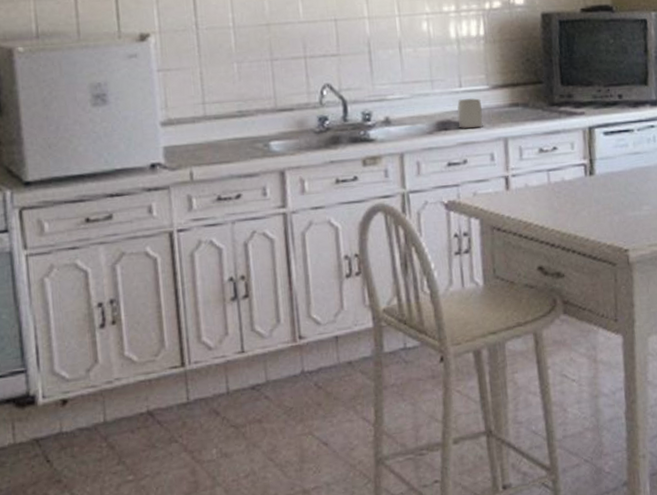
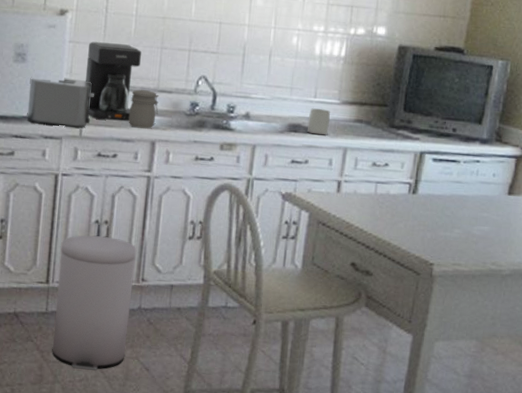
toaster: none [116,113,201,175] -> present [26,77,94,129]
coffee maker: none [182,62,250,157] -> present [85,41,142,121]
pedal bin: none [191,294,296,464] -> present [52,235,137,372]
jar: none [245,112,282,159] -> present [128,89,159,129]

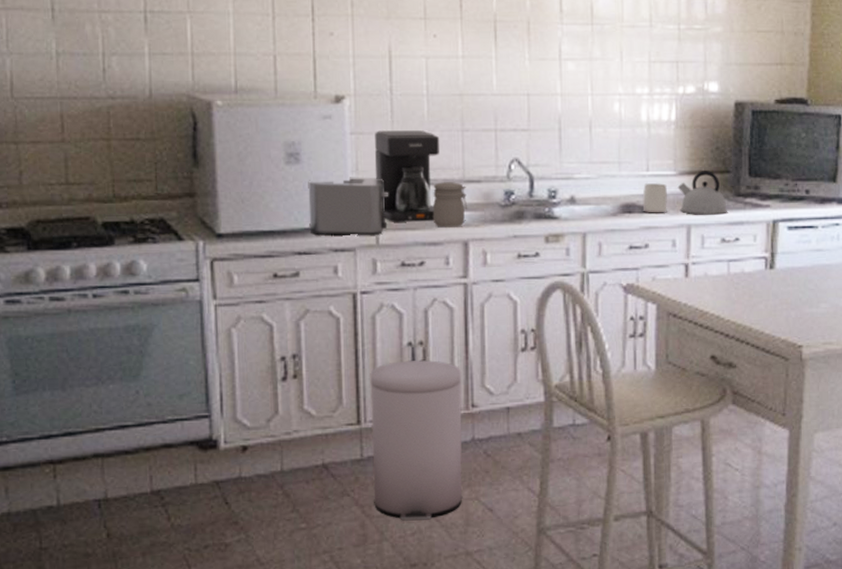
kettle: none [339,102,381,142] -> present [677,171,727,215]

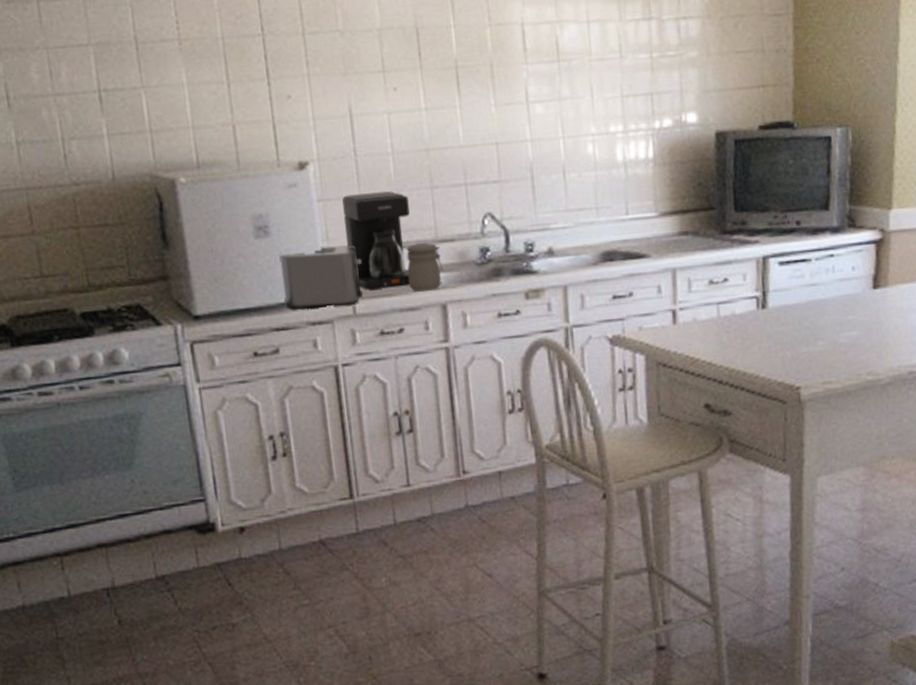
pedal bin: present [370,360,463,522] -> none [358,429,461,592]
mug: present [642,183,667,213] -> none [623,226,650,259]
kettle: present [677,171,727,215] -> none [659,209,714,258]

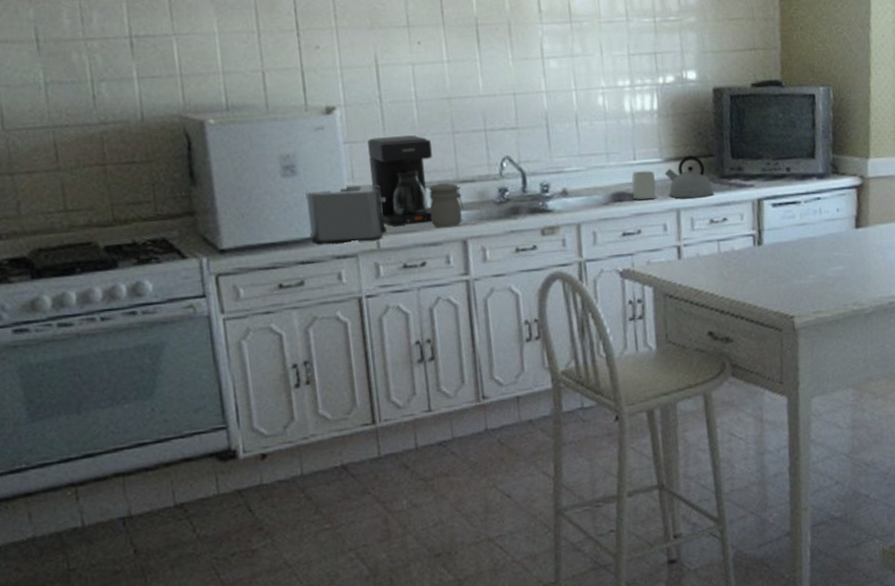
mug: none [623,226,650,259] -> present [631,170,656,200]
kettle: none [659,209,714,258] -> present [664,156,714,199]

